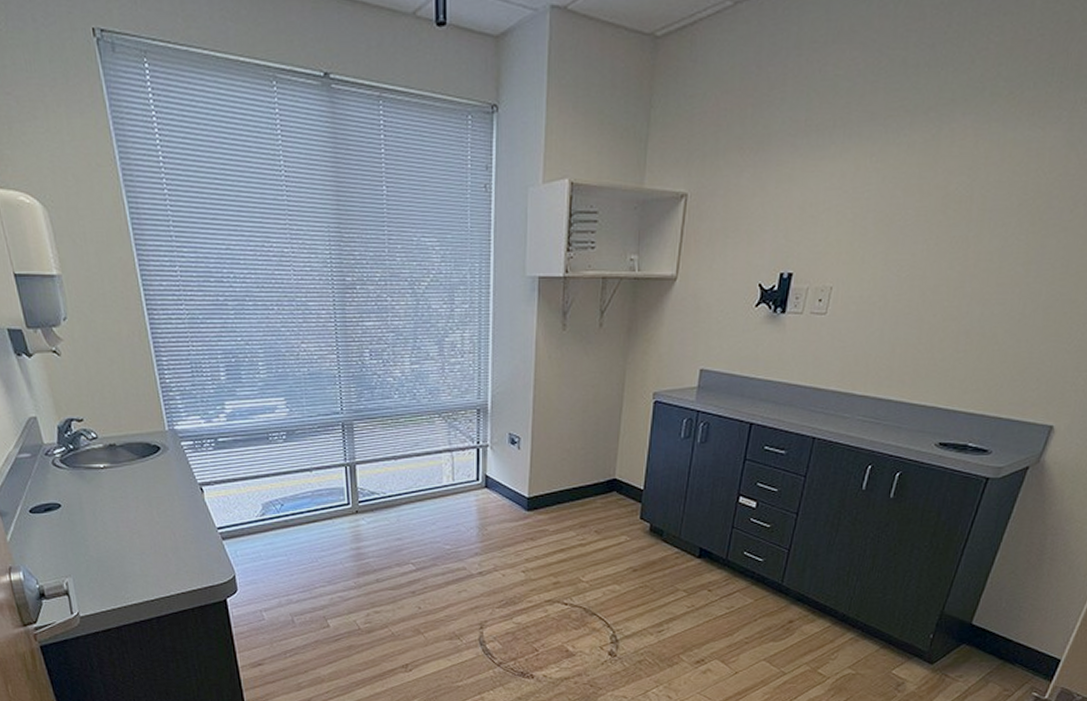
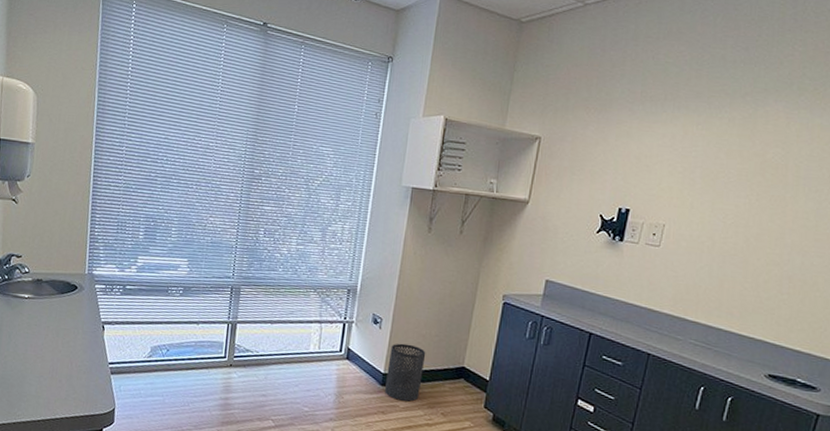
trash can: none [530,462,573,524] -> present [384,343,426,402]

